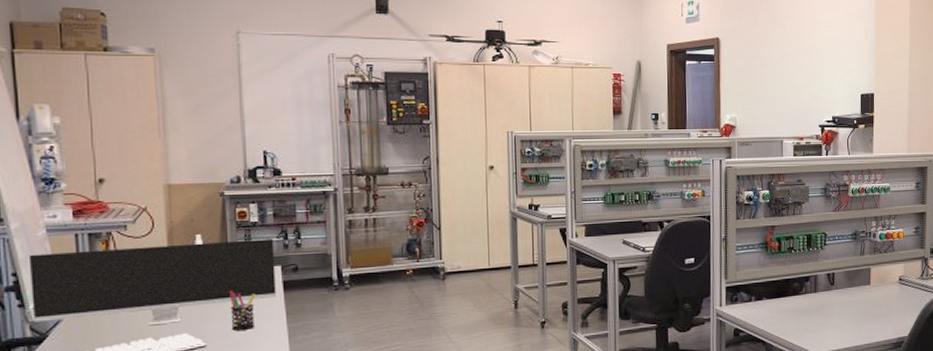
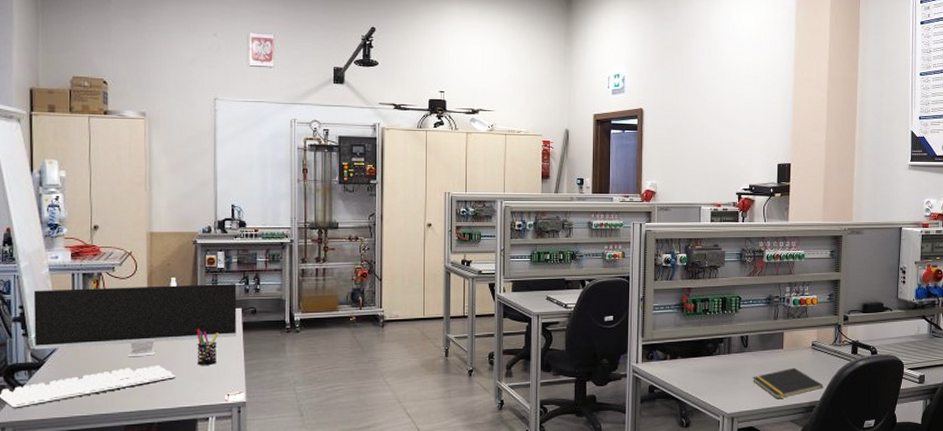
notepad: none [840,303,911,337] -> present [753,367,823,400]

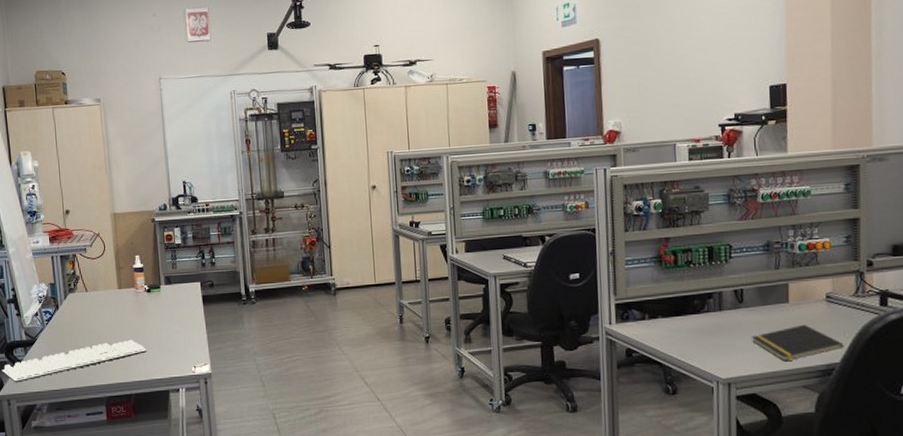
monitor: present [33,284,237,357] -> none [21,258,198,333]
pen holder: present [197,329,219,365] -> none [162,304,182,339]

